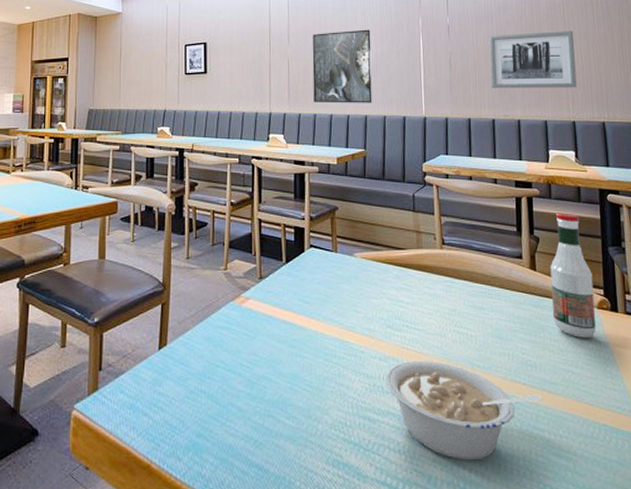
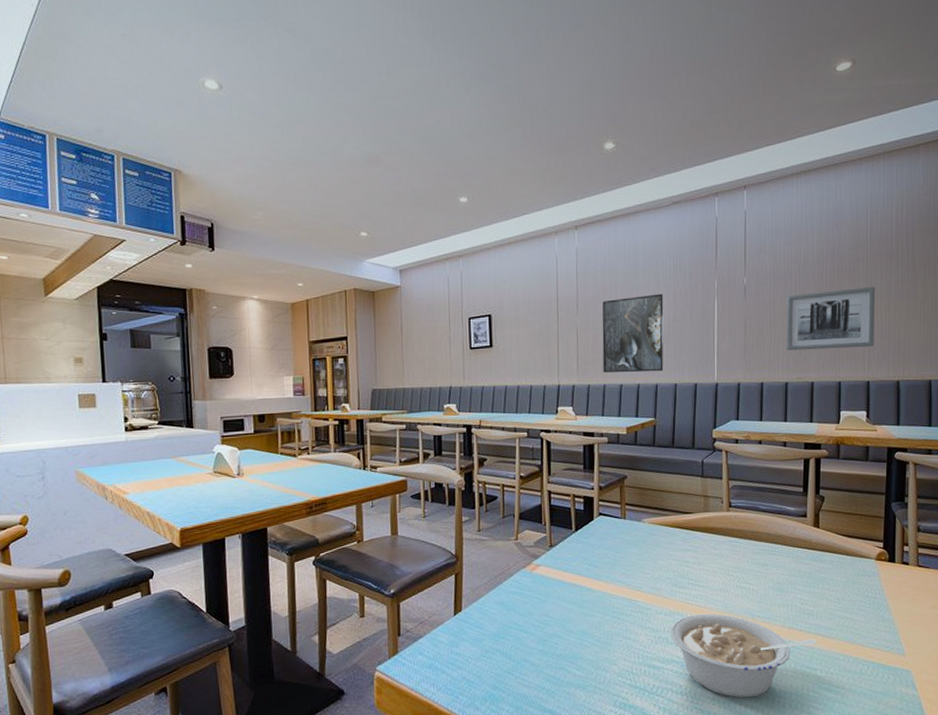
tabasco sauce: present [550,213,597,339] -> none [832,472,874,588]

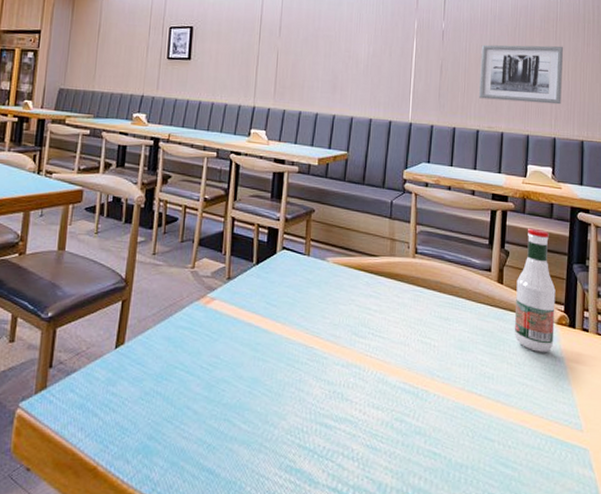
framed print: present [602,293,664,373] -> none [300,27,365,105]
legume: present [670,613,816,698] -> none [346,368,495,469]
tabasco sauce: none [832,472,874,588] -> present [514,228,556,353]

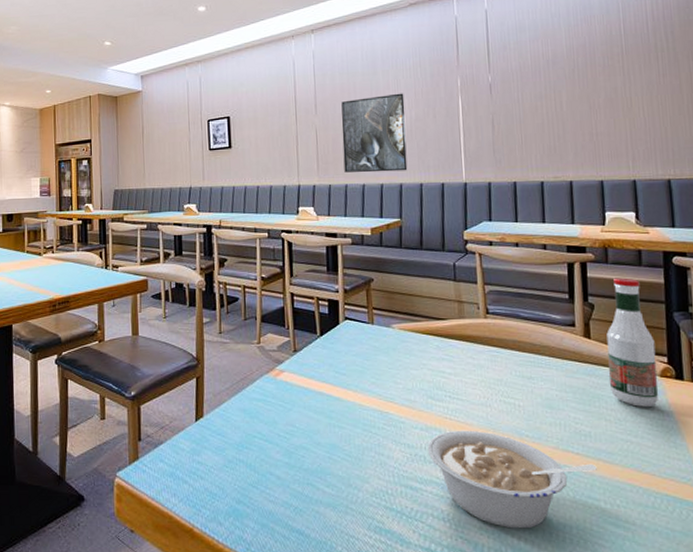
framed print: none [300,27,365,105] -> present [341,93,408,173]
legume: none [346,368,495,469] -> present [427,430,597,529]
wall art: present [479,44,564,105] -> none [536,81,638,149]

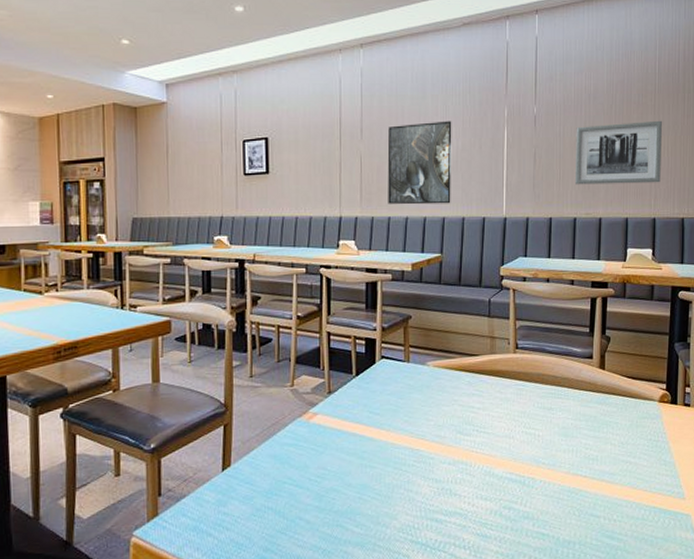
legume: present [427,430,597,529] -> none [454,461,600,550]
wall art: none [536,81,638,149] -> present [575,120,663,185]
tabasco sauce: present [606,277,659,408] -> none [617,311,657,431]

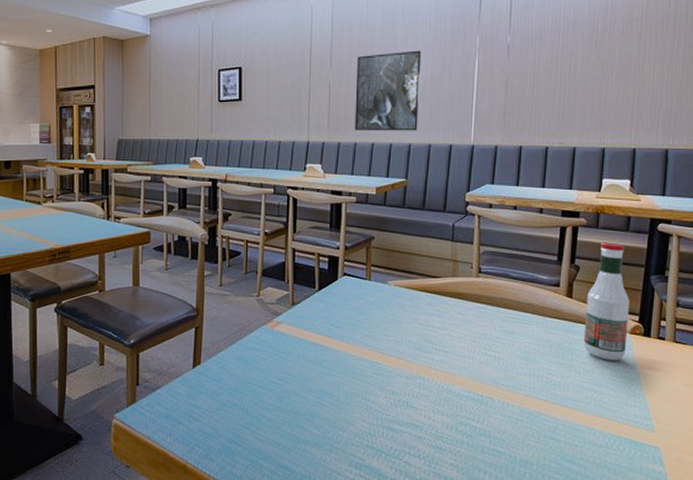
wall art: present [575,120,663,185] -> none [549,48,649,114]
tabasco sauce: none [617,311,657,431] -> present [583,242,630,361]

